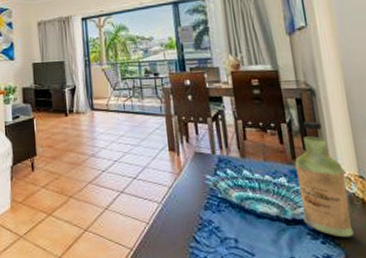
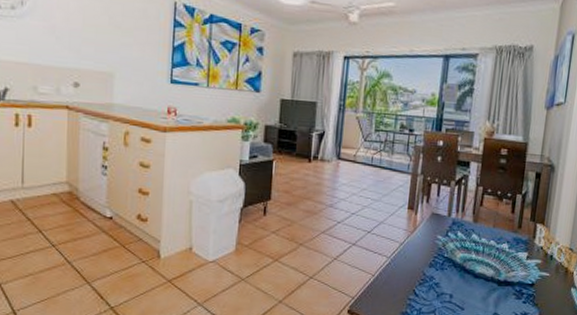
bottle: present [295,121,354,238] -> none [513,194,559,299]

